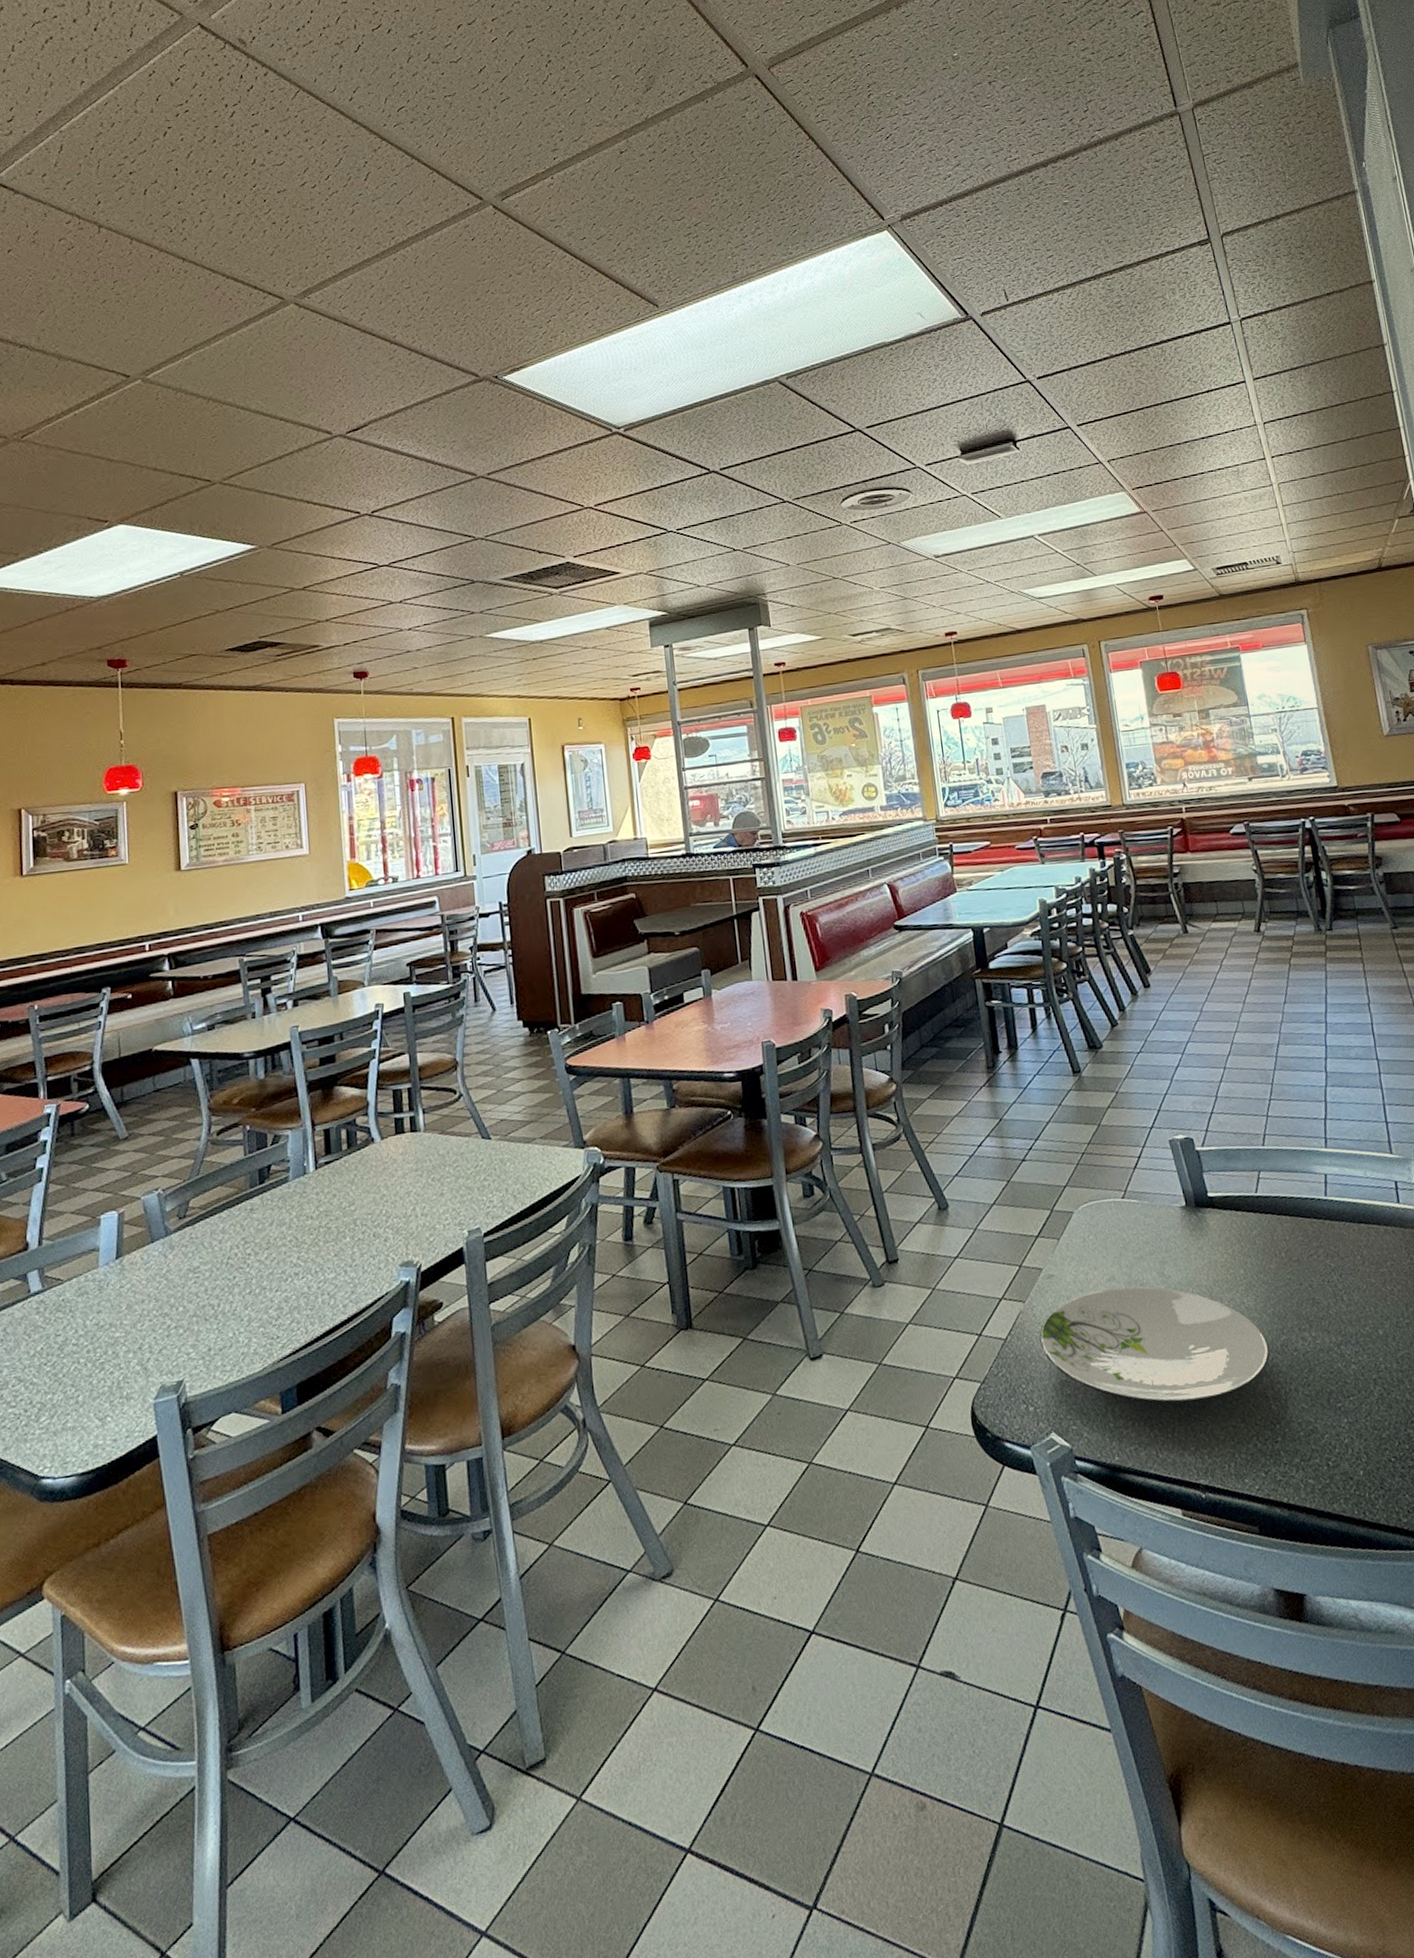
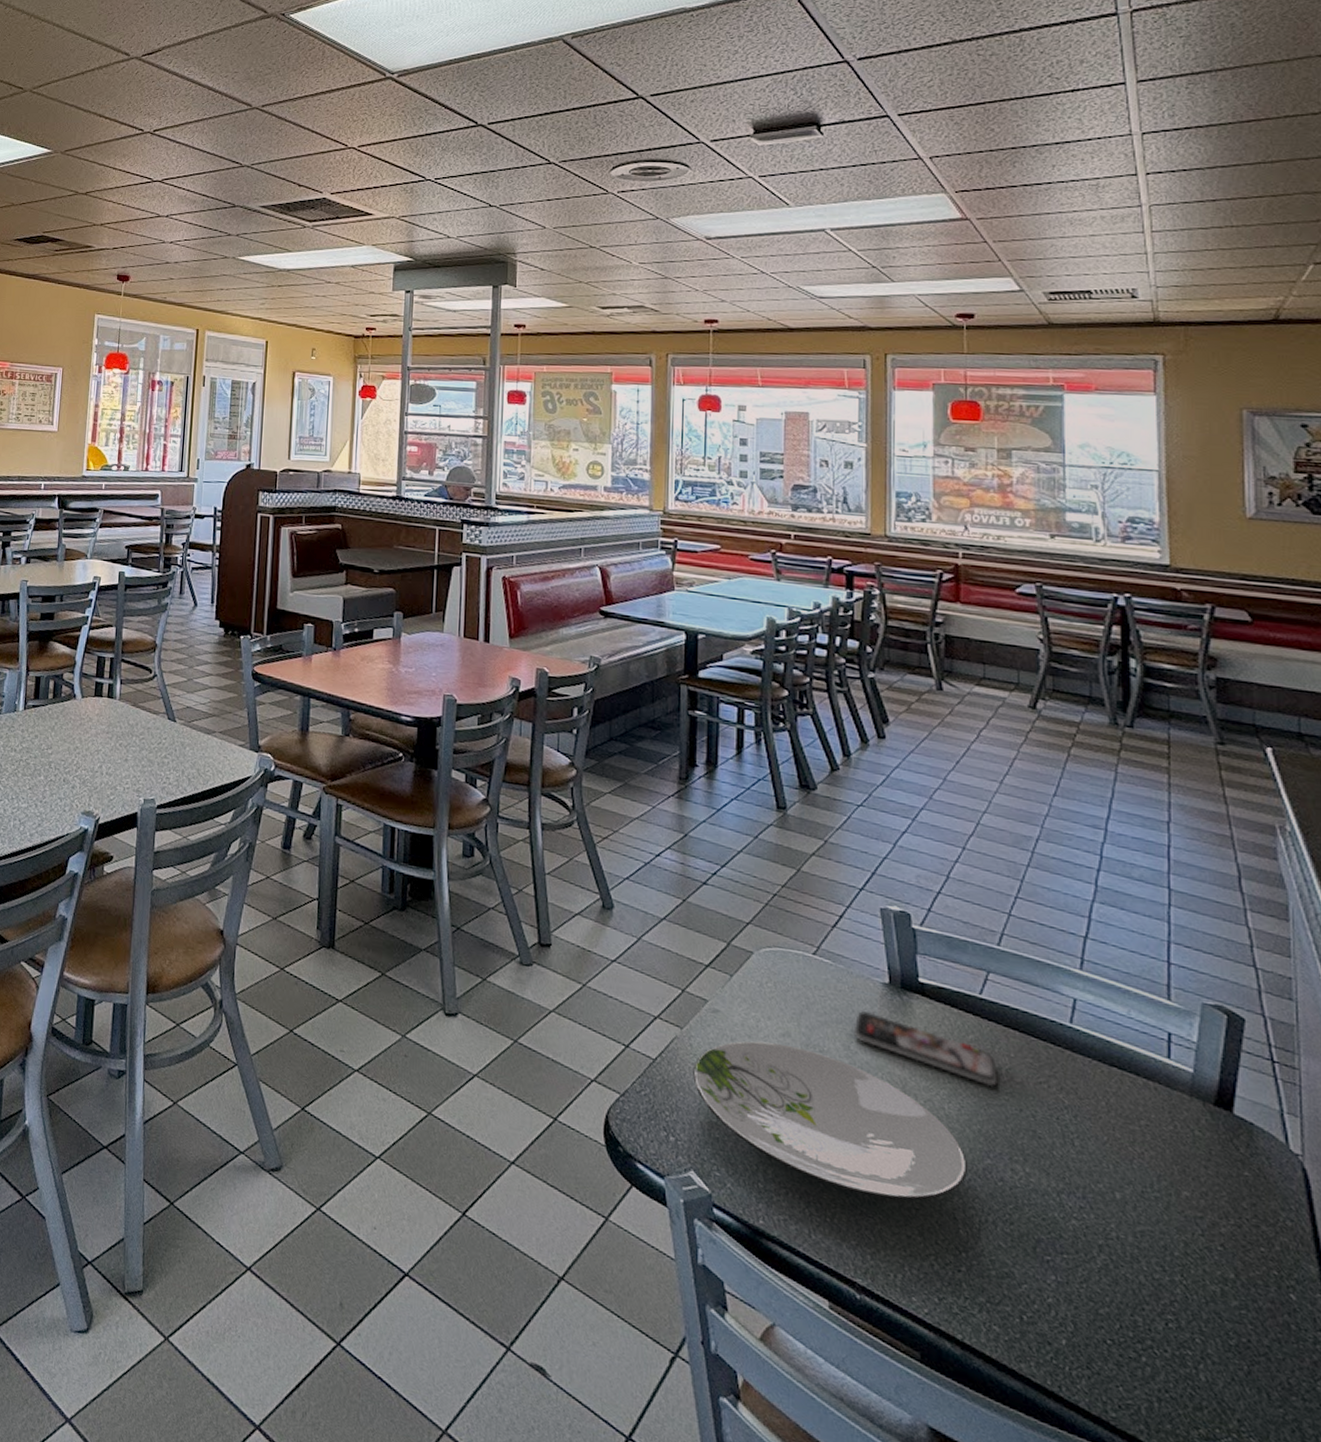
smartphone: none [1164,1235,1280,1272] -> present [853,1011,998,1088]

